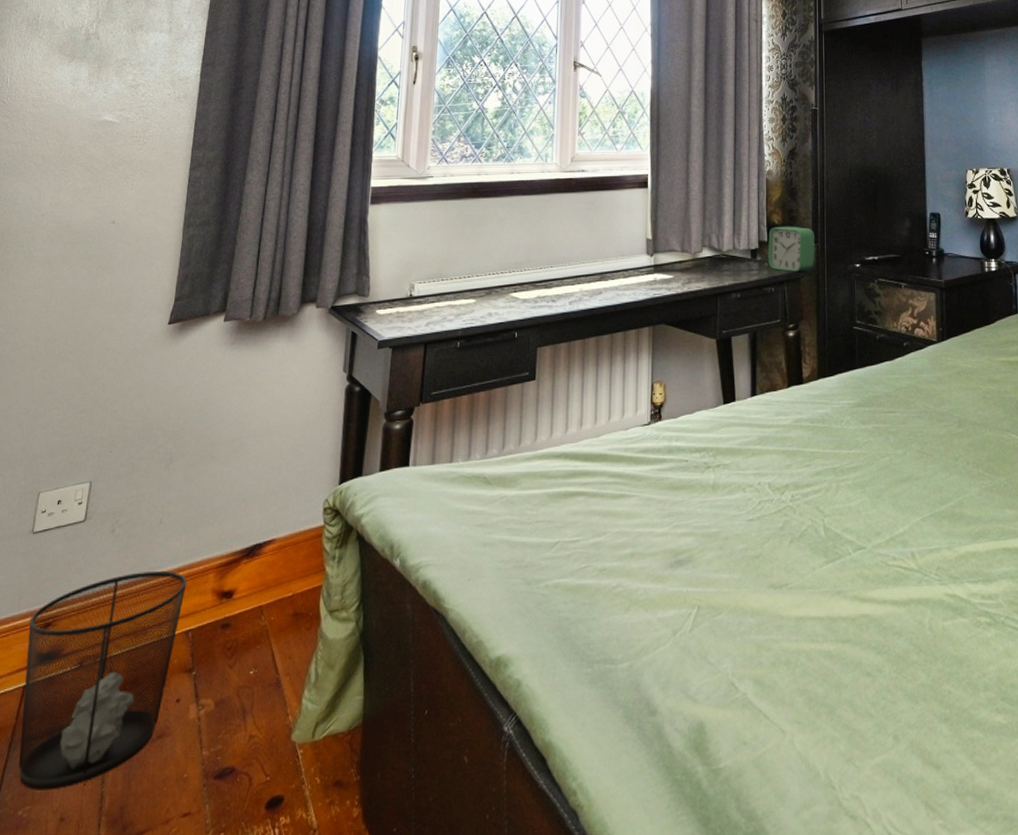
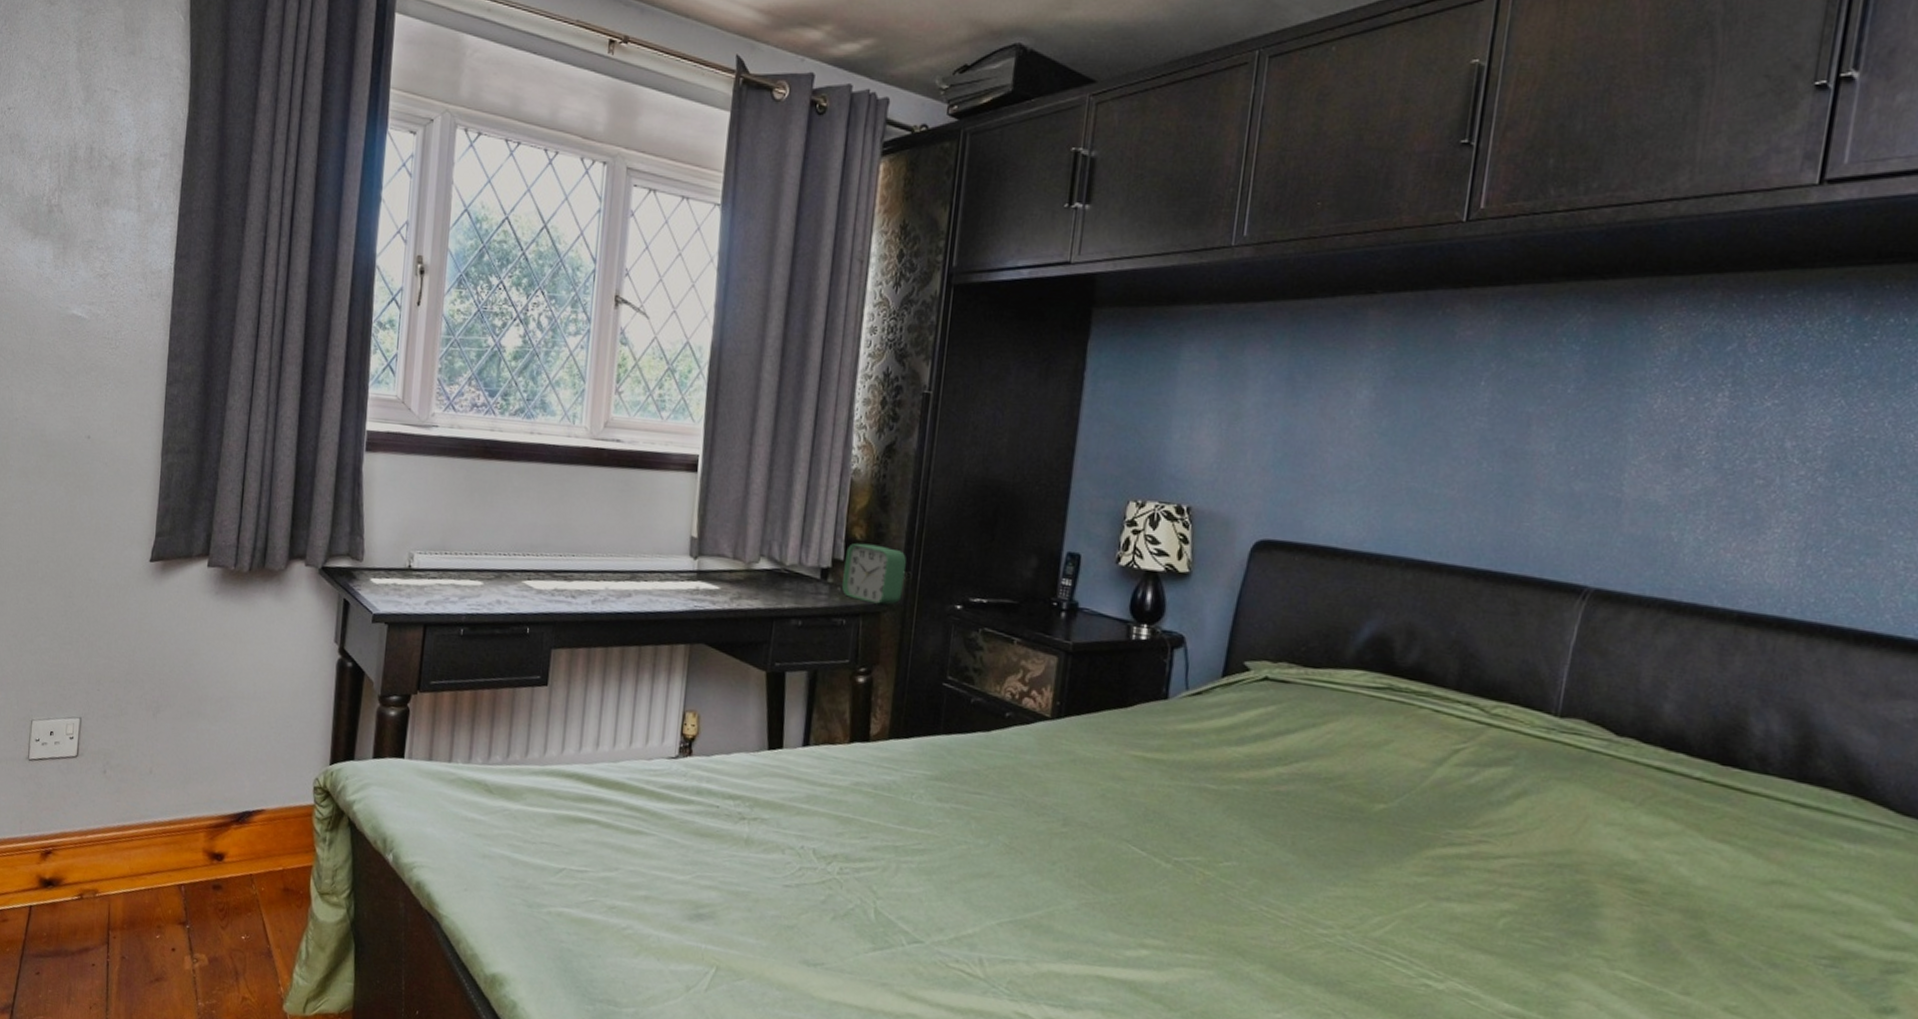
waste bin: present [18,570,187,790] -> none [30,817,178,1007]

